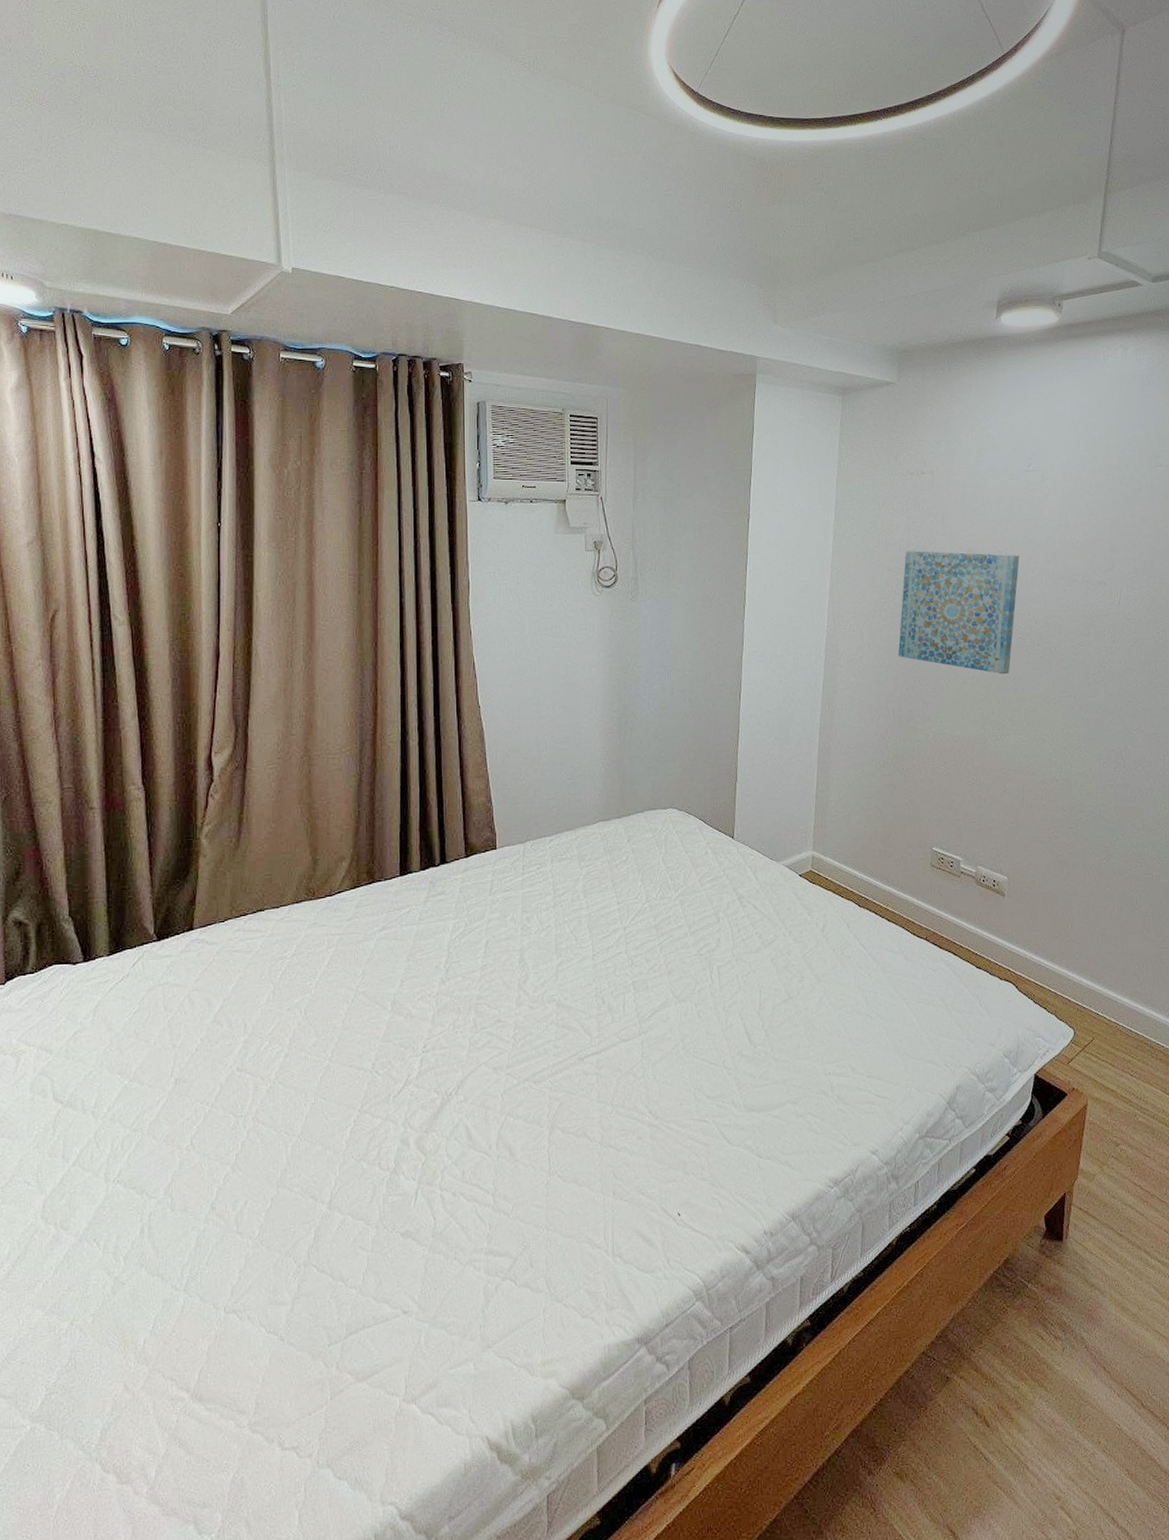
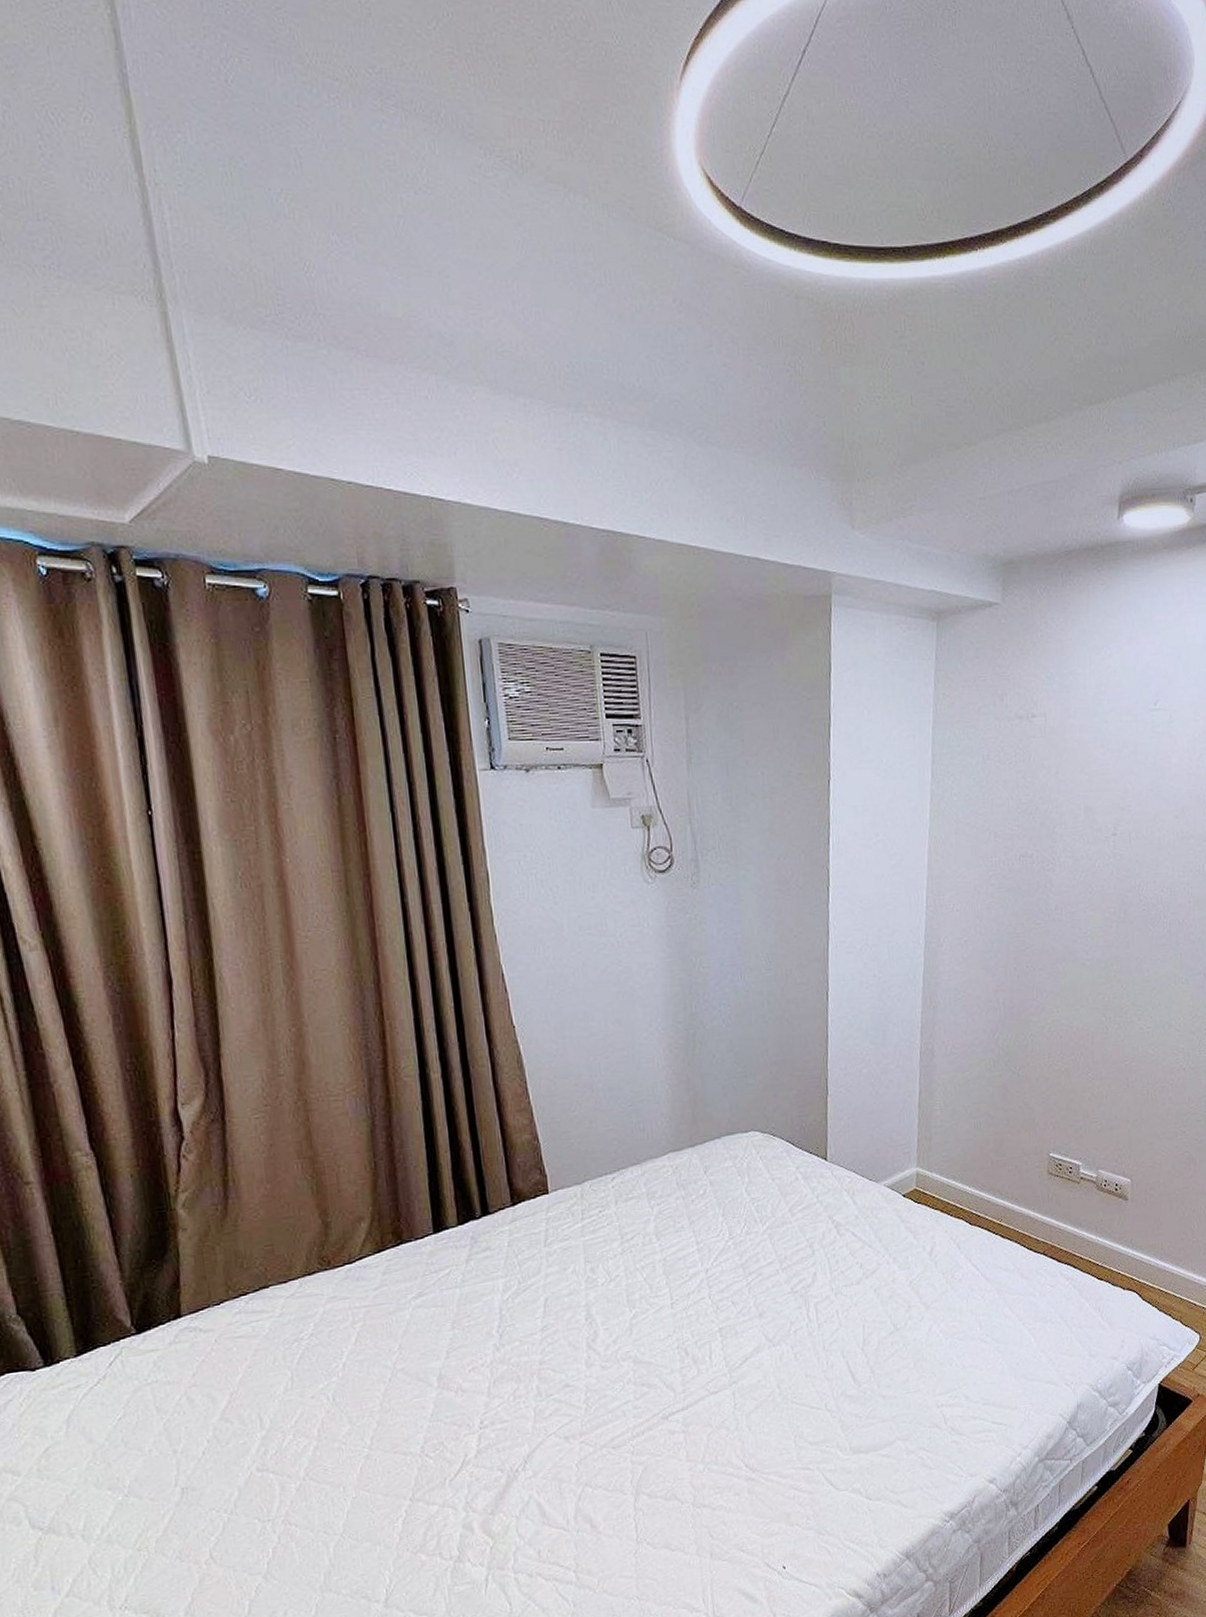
wall art: present [898,551,1020,675] -> none [1008,811,1145,953]

